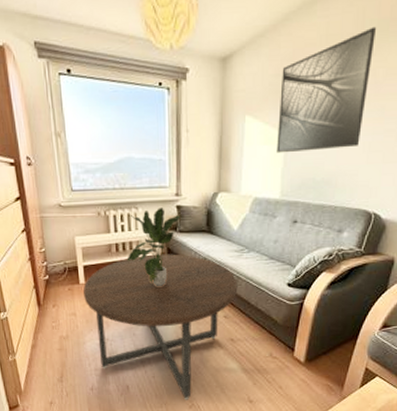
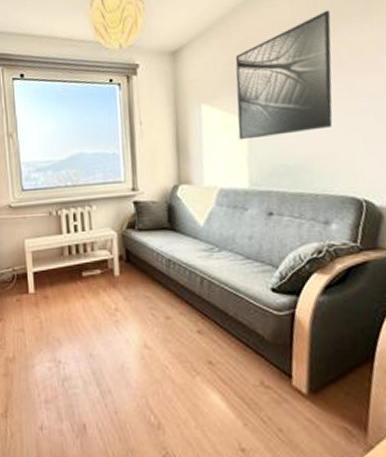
coffee table: present [83,254,238,400] -> none [33,255,211,447]
potted plant: present [127,208,181,286] -> none [80,204,139,295]

